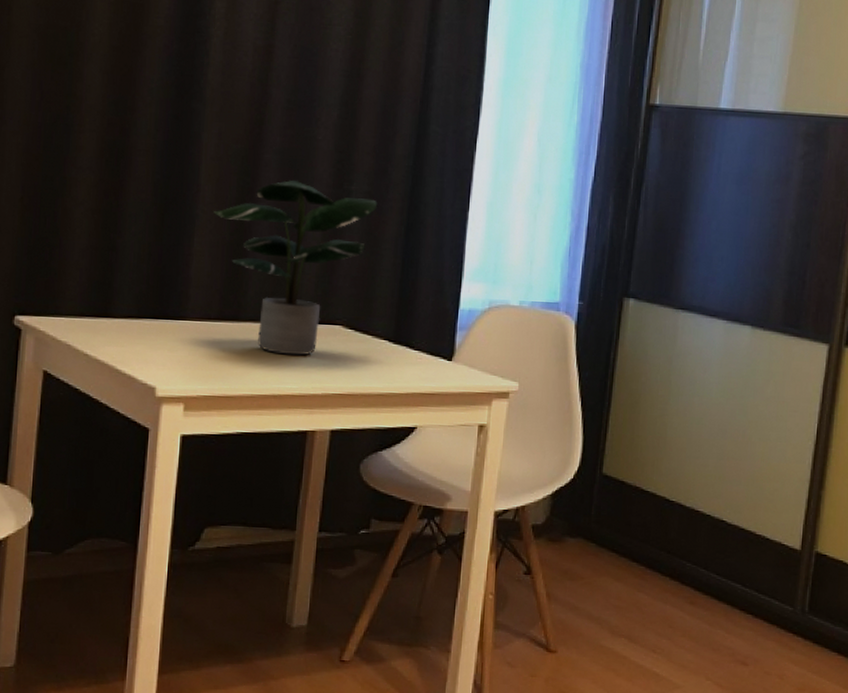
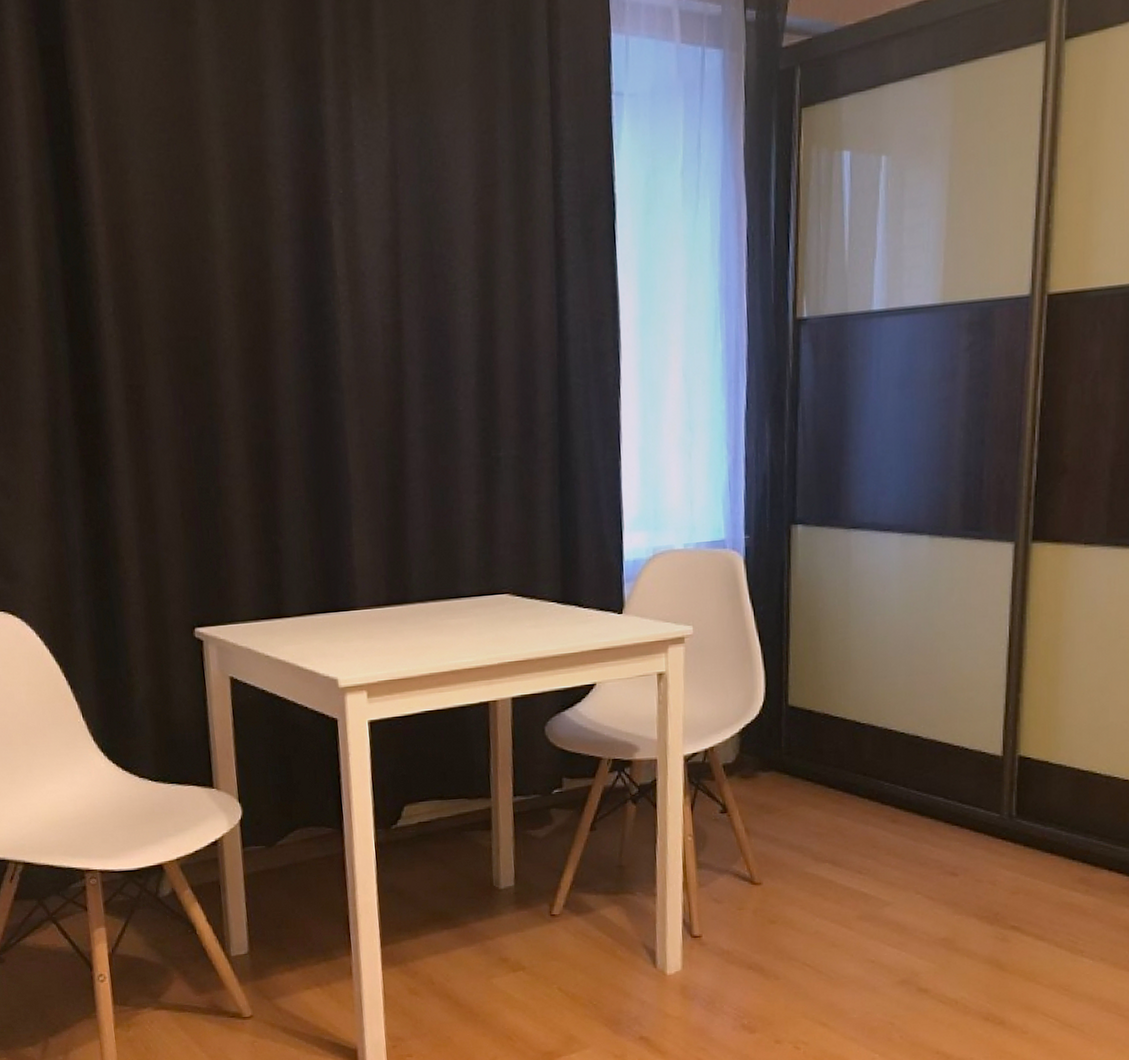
potted plant: present [214,179,378,356] -> none [367,455,528,630]

